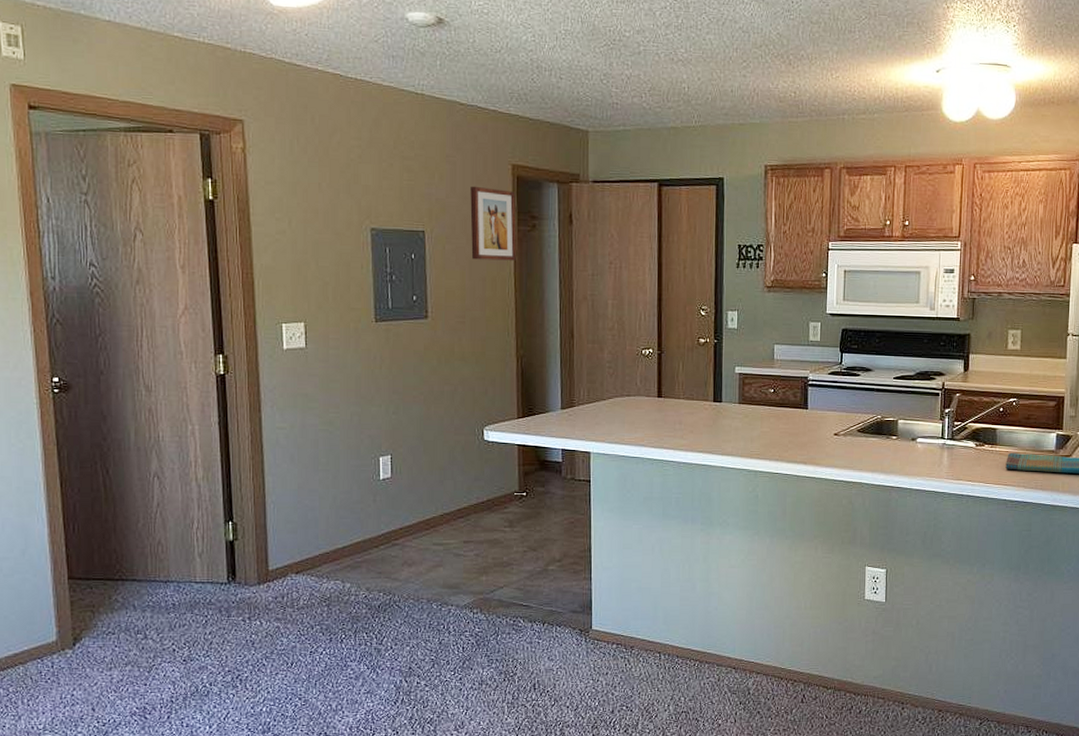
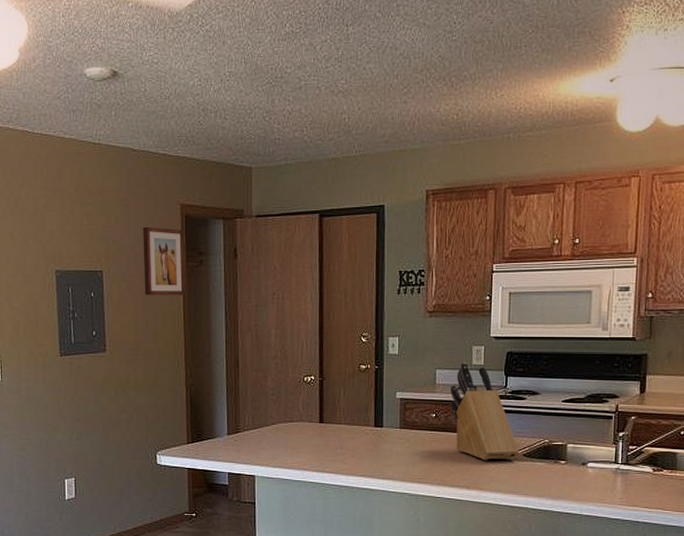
knife block: none [788,338,853,437] -> present [450,362,519,461]

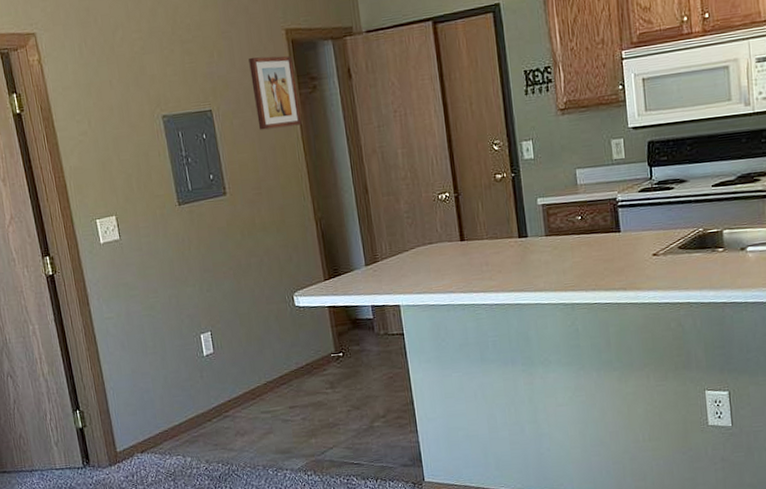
knife block: present [450,362,519,461] -> none [593,158,674,259]

